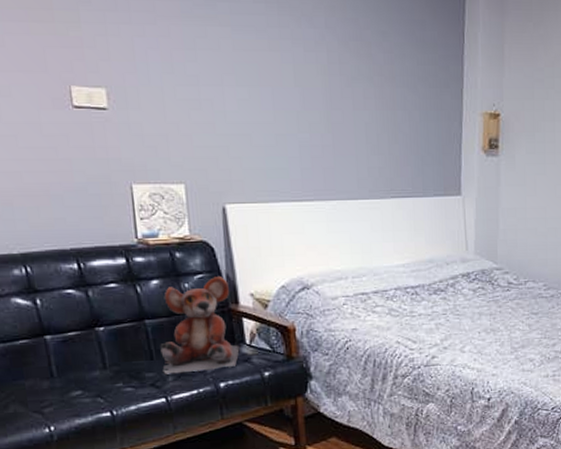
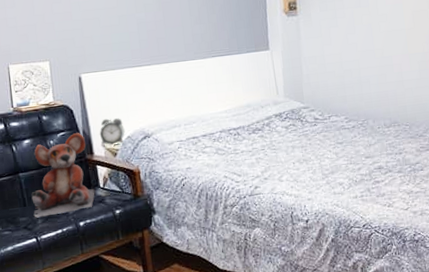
alarm clock: none [246,262,279,295] -> present [99,118,125,146]

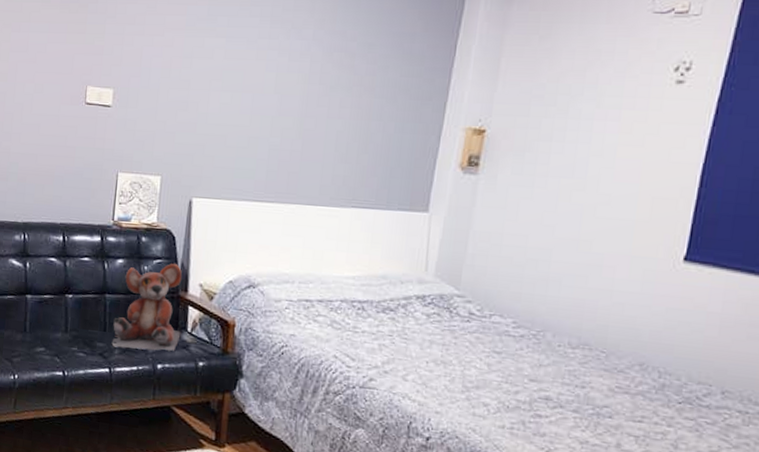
alarm clock: present [99,118,125,146] -> none [197,254,229,289]

